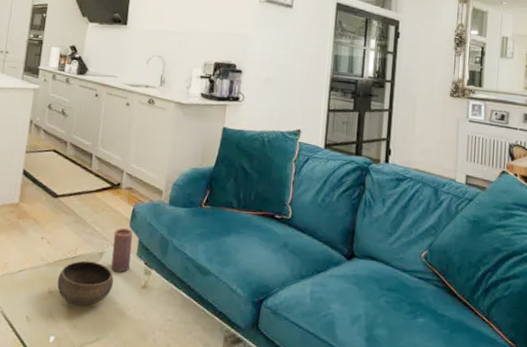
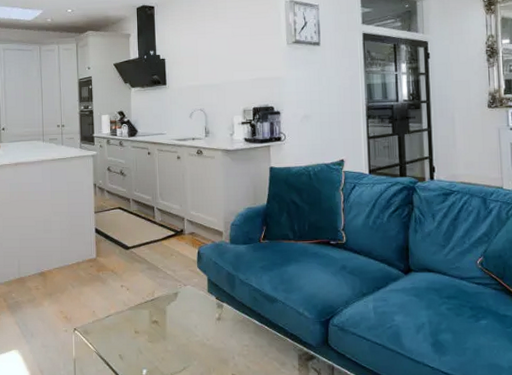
bowl: present [57,260,114,307] -> none [141,302,191,341]
candle: present [111,228,133,272] -> none [184,269,204,308]

